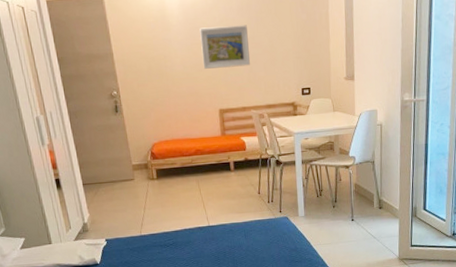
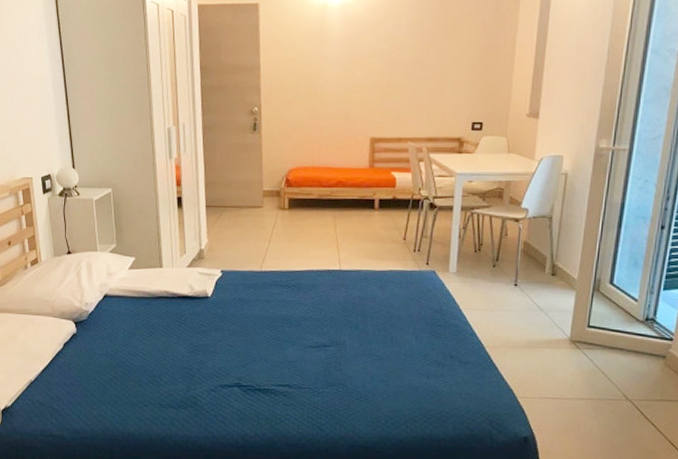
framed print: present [199,25,251,69] -> none [359,45,416,91]

